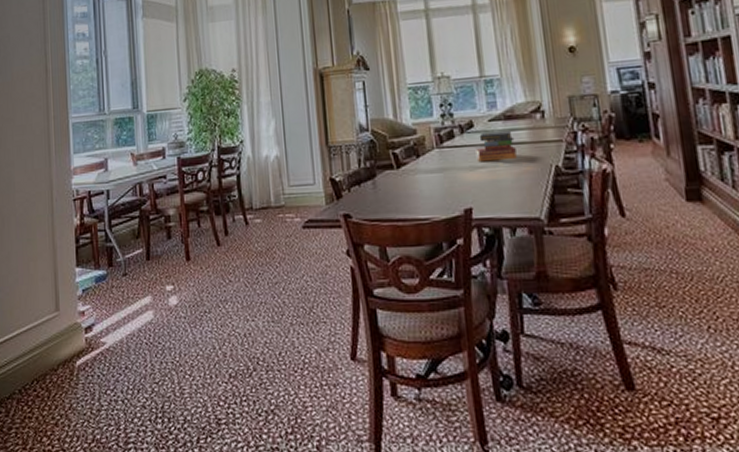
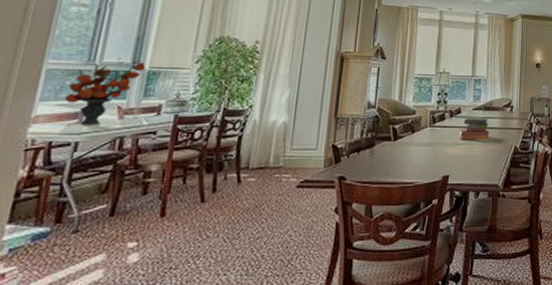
bouquet: none [90,104,144,174] -> present [64,57,146,126]

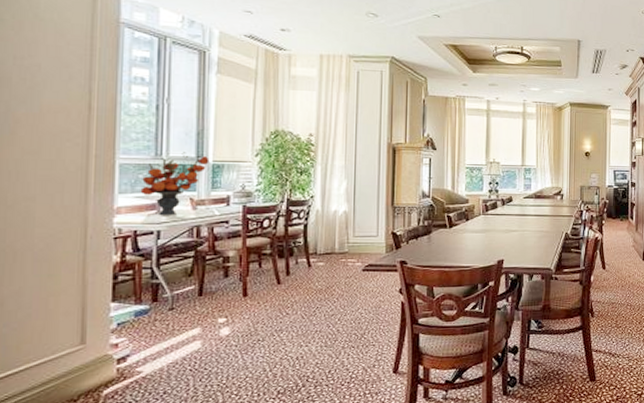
books: present [459,118,489,140] -> none [511,206,540,227]

